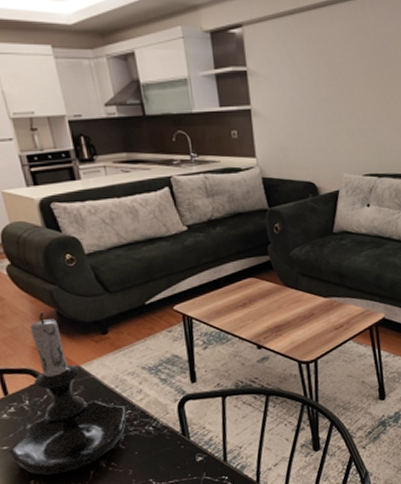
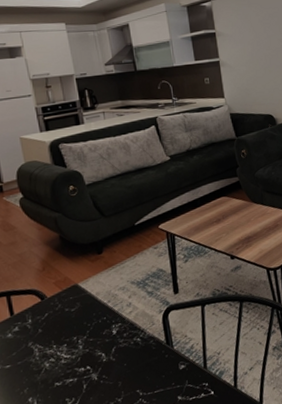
candle holder: present [8,311,128,476] -> none [11,236,118,392]

